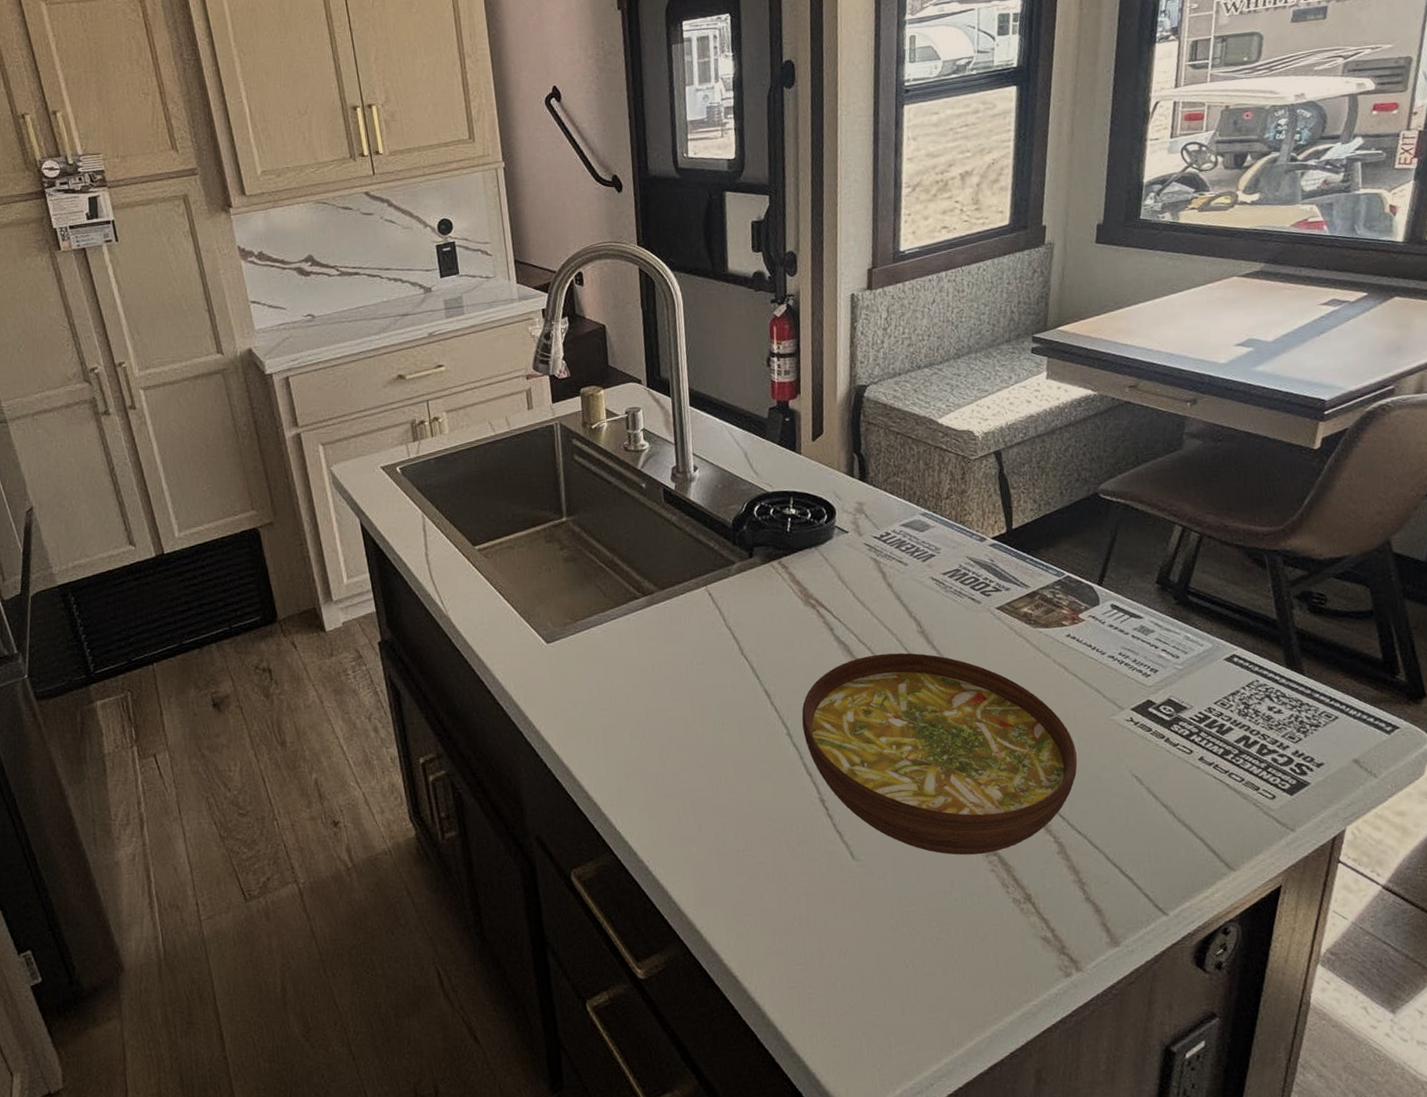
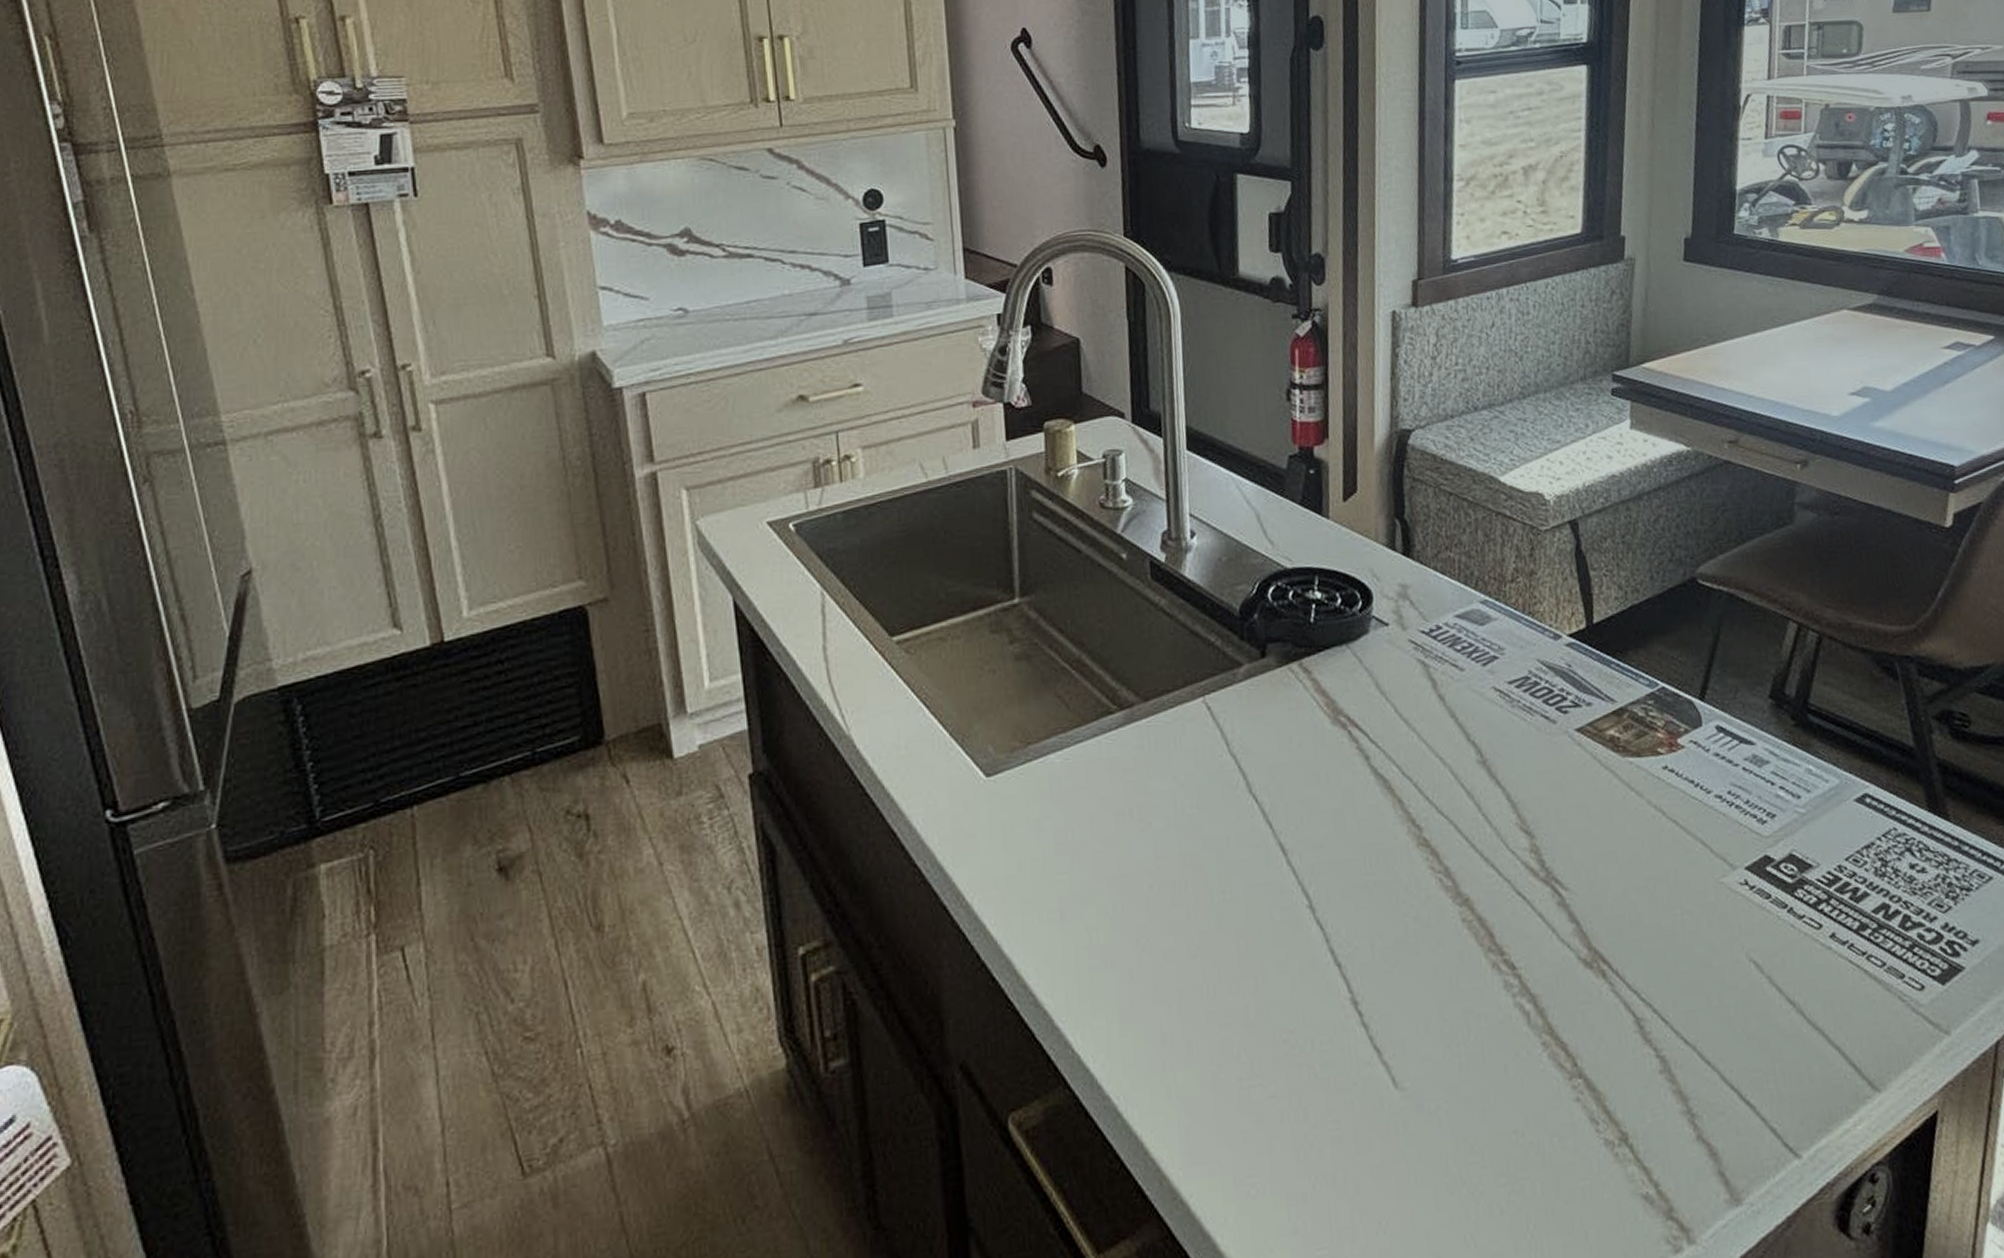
bowl: present [802,652,1078,856] -> none [1328,790,1682,1079]

